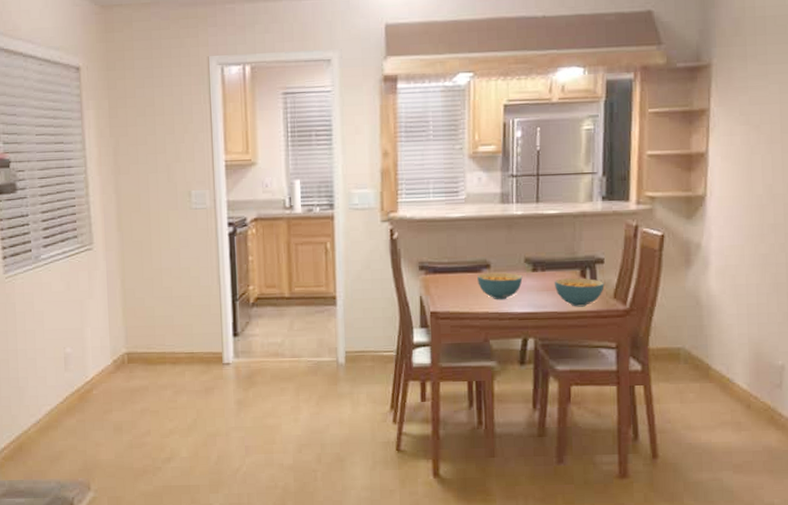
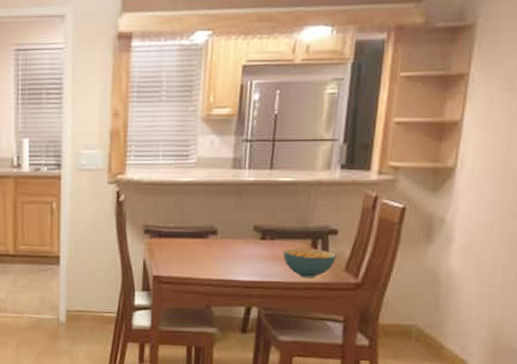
cereal bowl: present [477,272,523,300] -> none [203,239,250,268]

